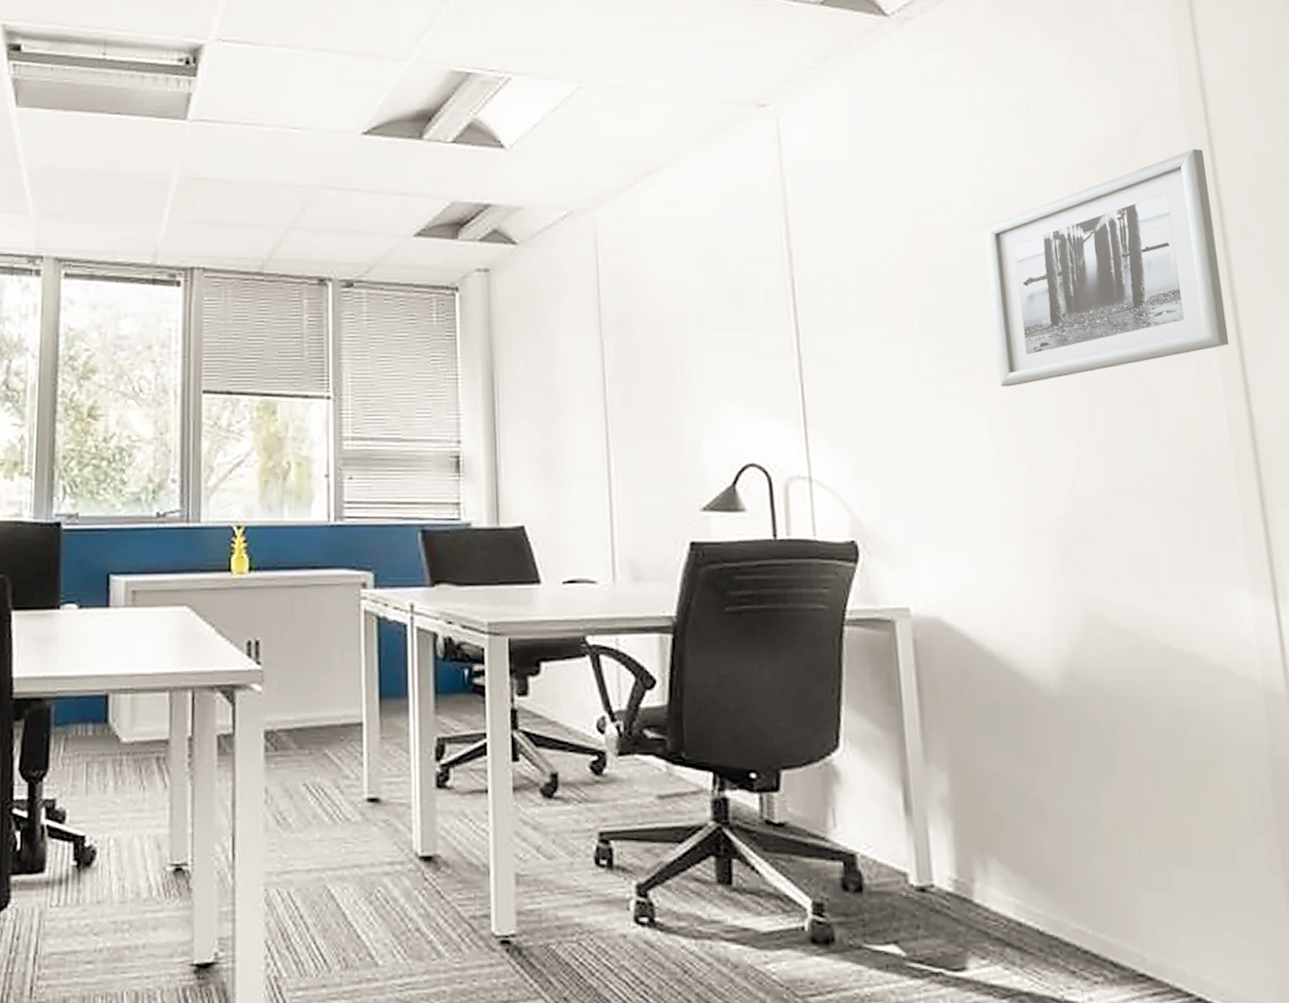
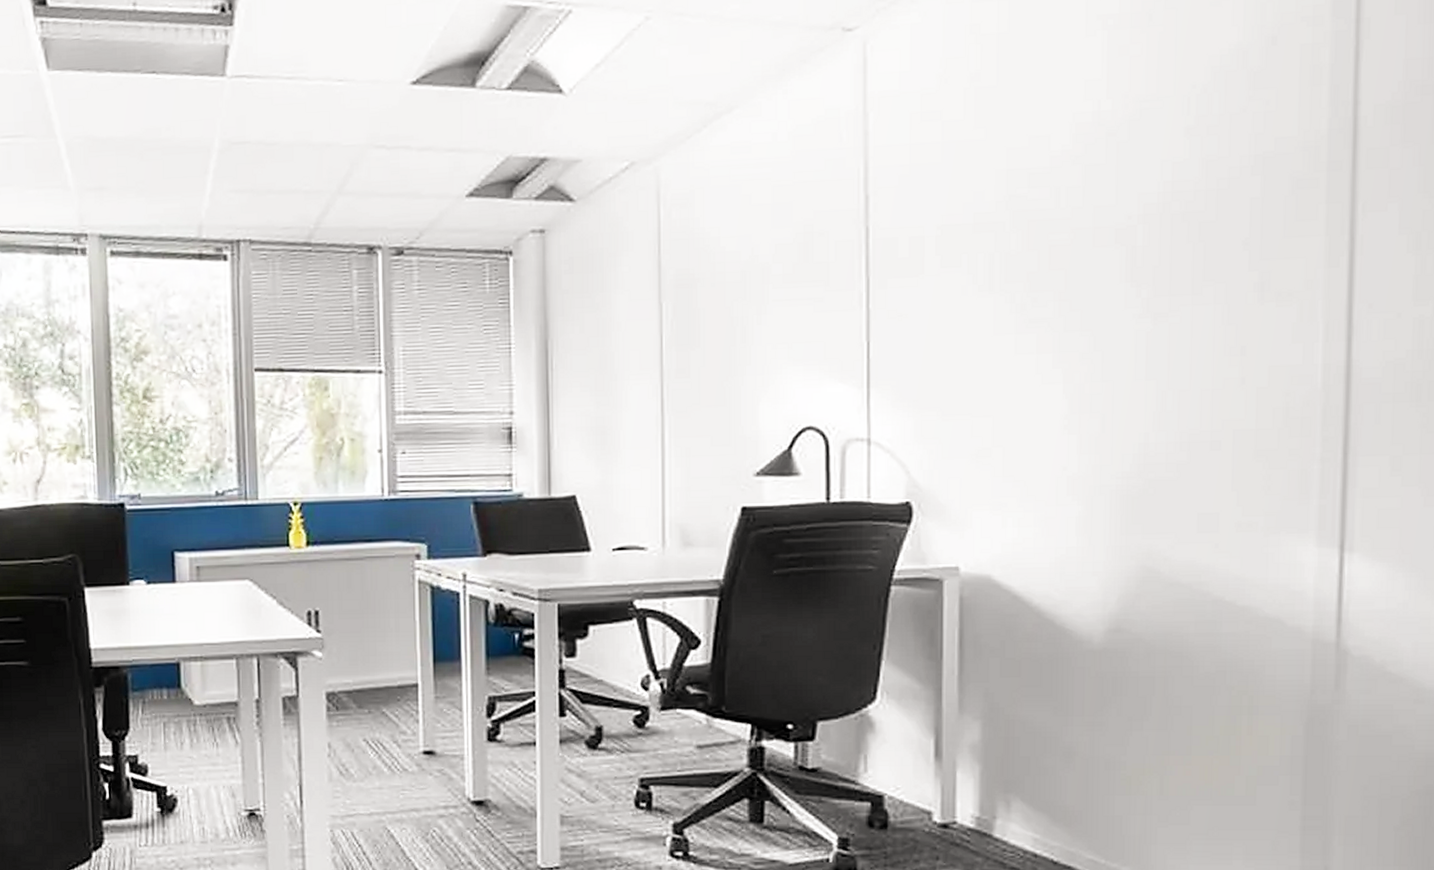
wall art: present [984,149,1230,387] -> none [1080,58,1347,338]

